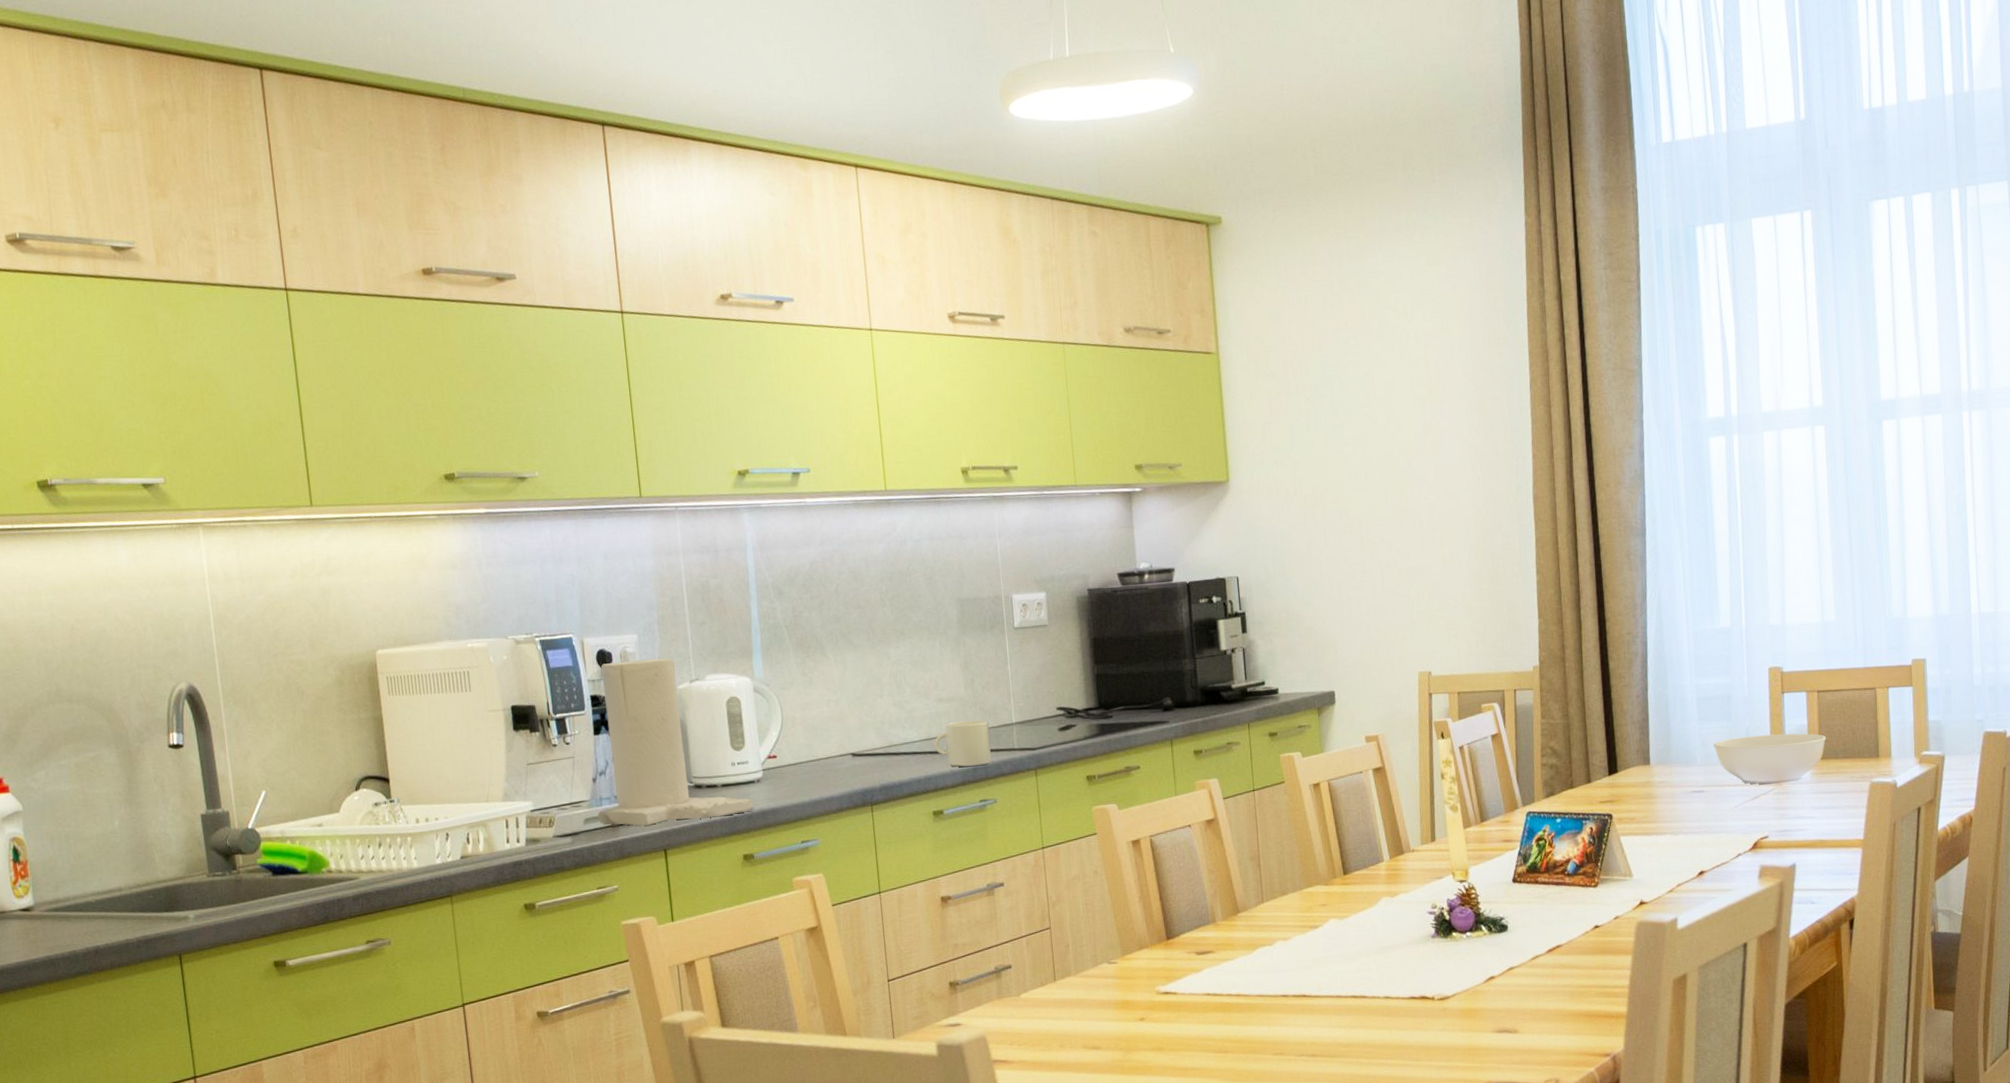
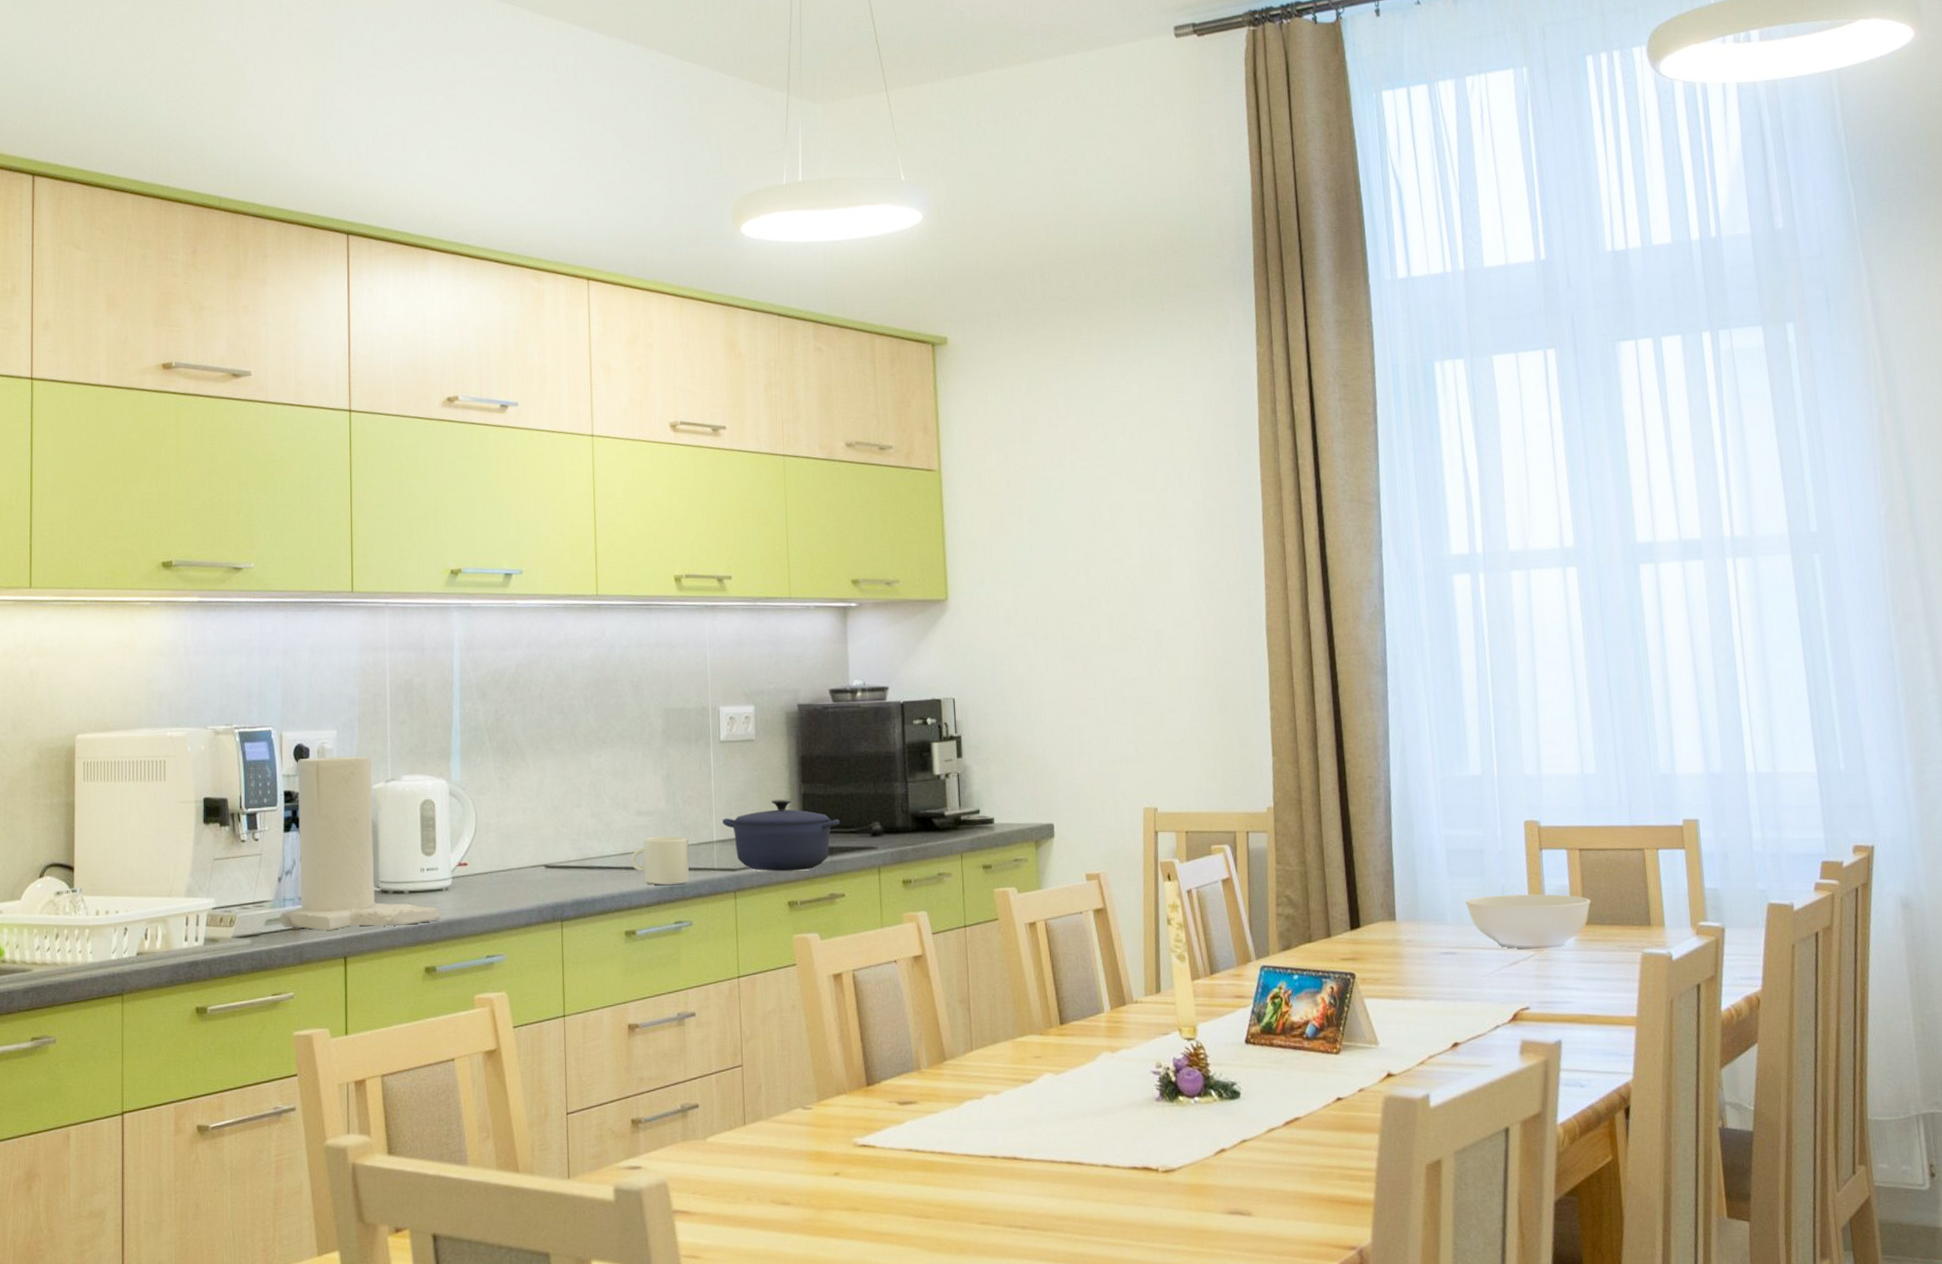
cooking pot: none [1020,679,1132,749] -> present [722,798,840,872]

